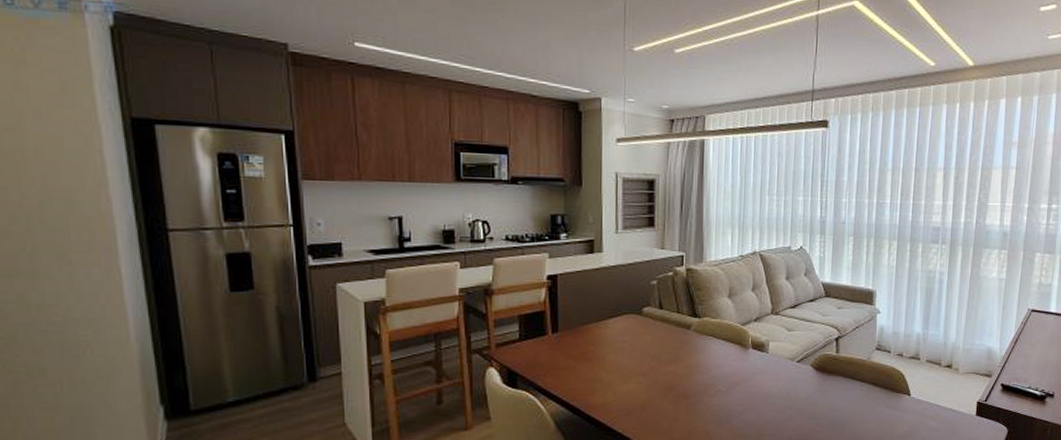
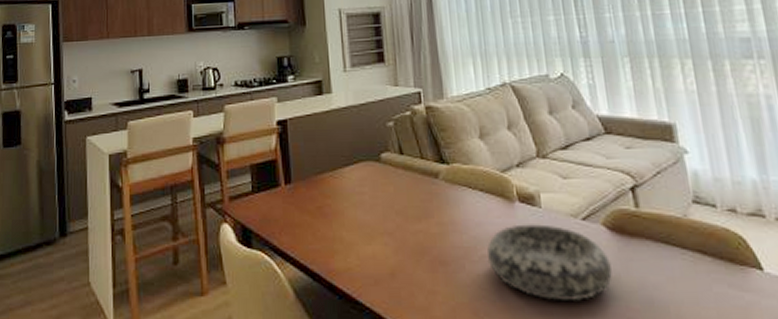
decorative bowl: none [721,366,813,422] -> present [486,224,612,302]

